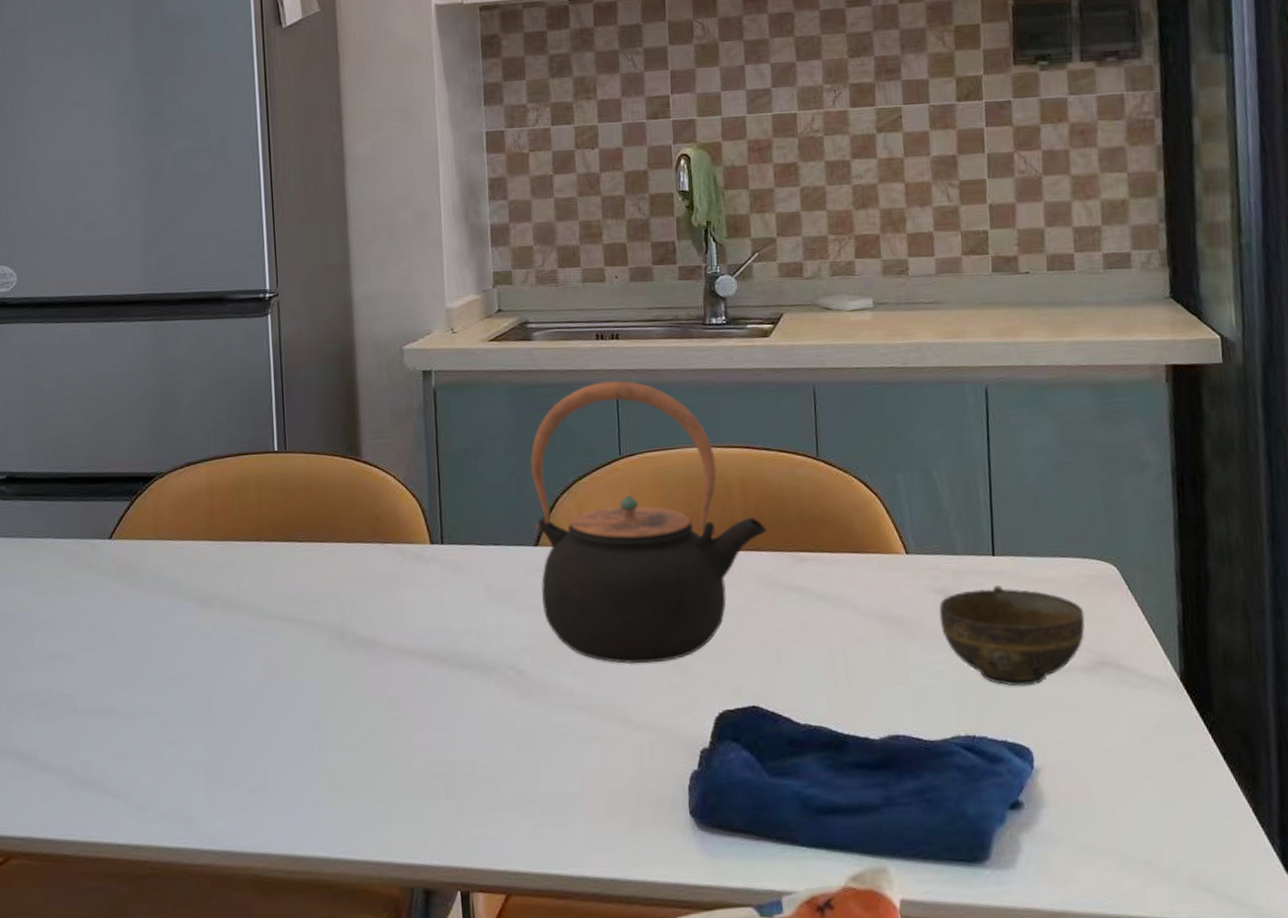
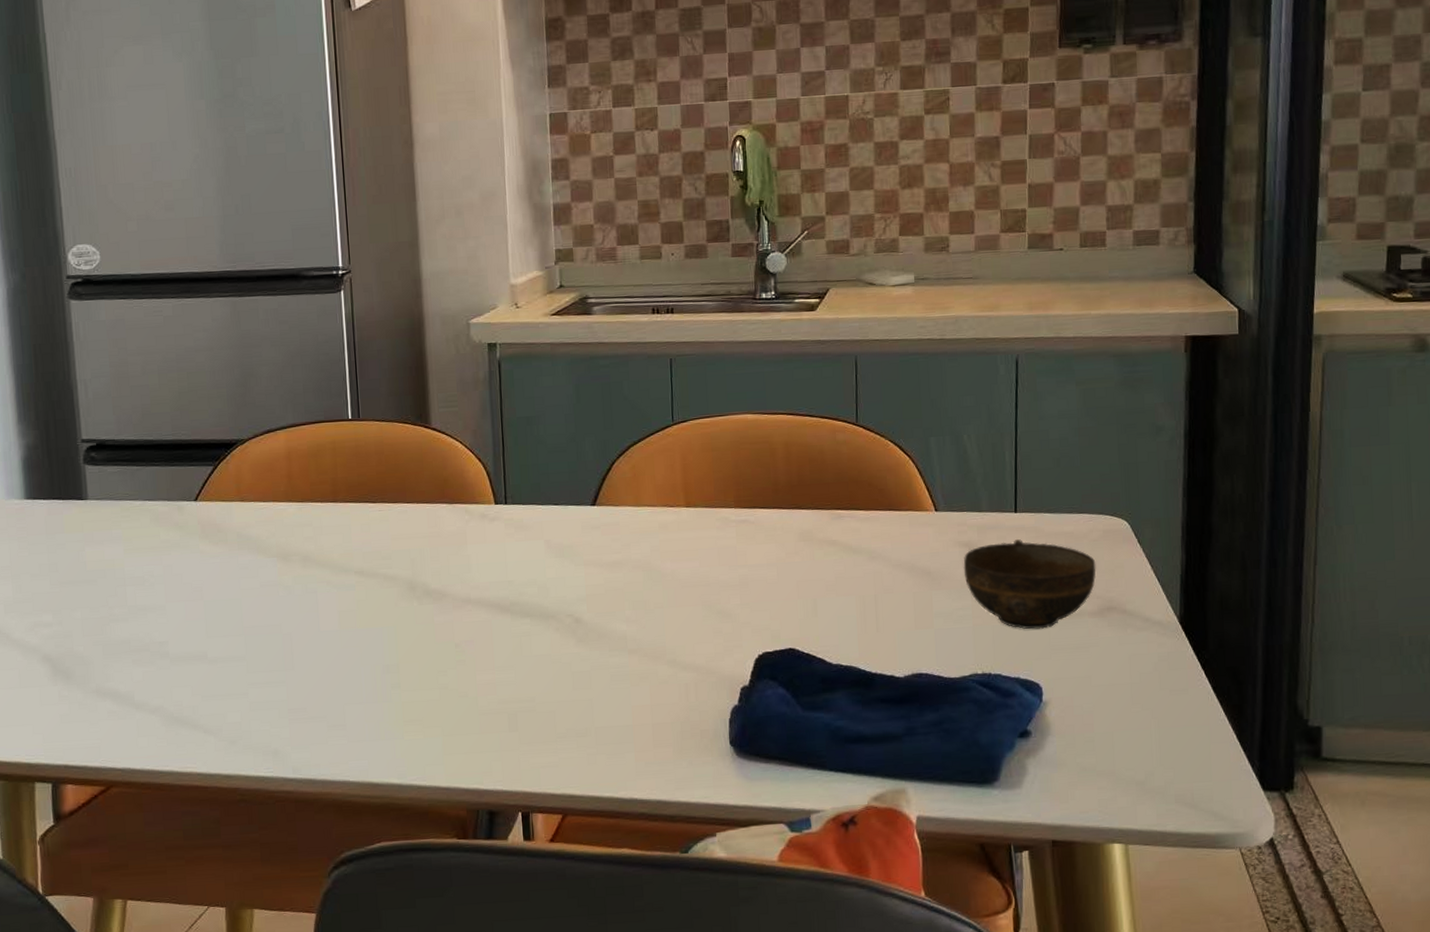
teapot: present [530,380,767,665] -> none [589,352,808,612]

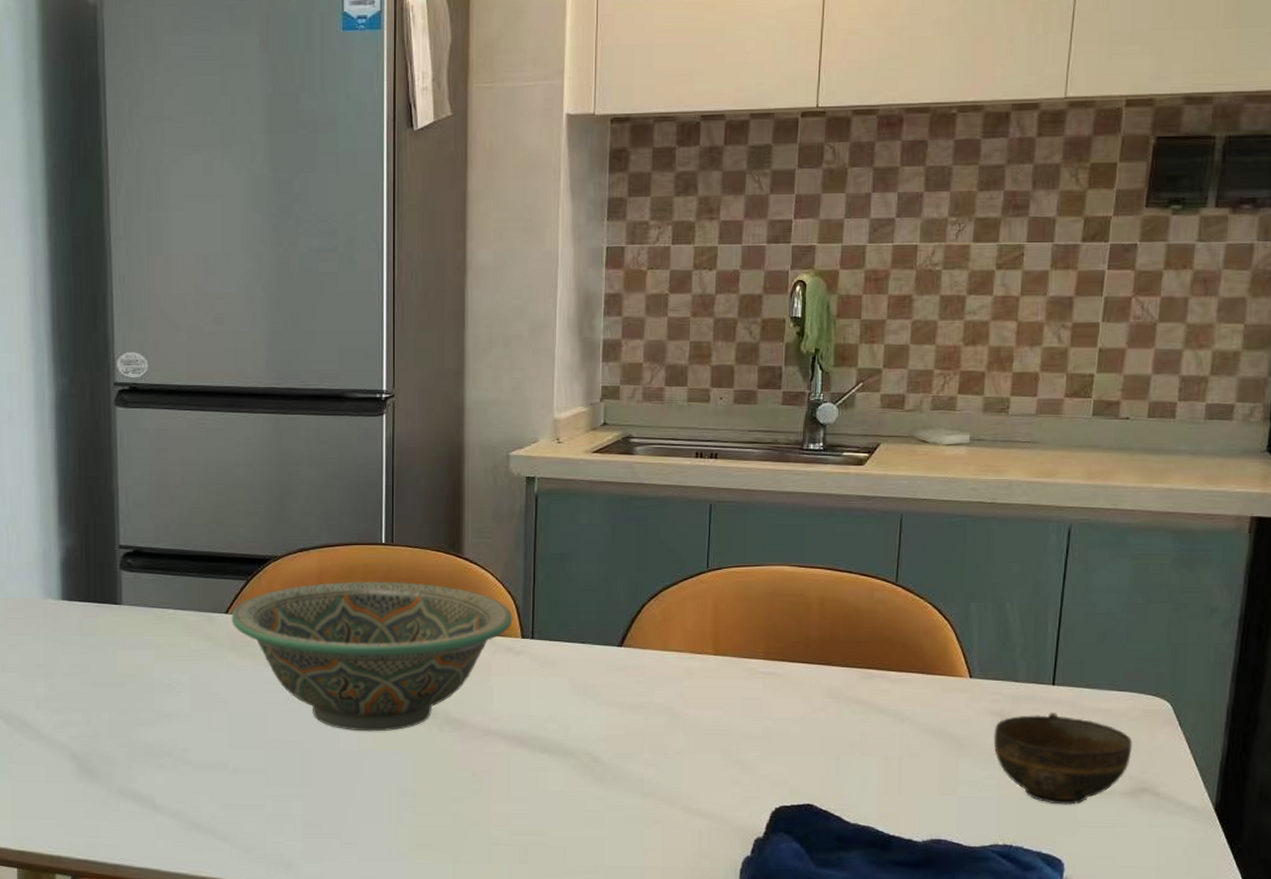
decorative bowl: none [201,456,485,610] -> present [231,581,513,732]

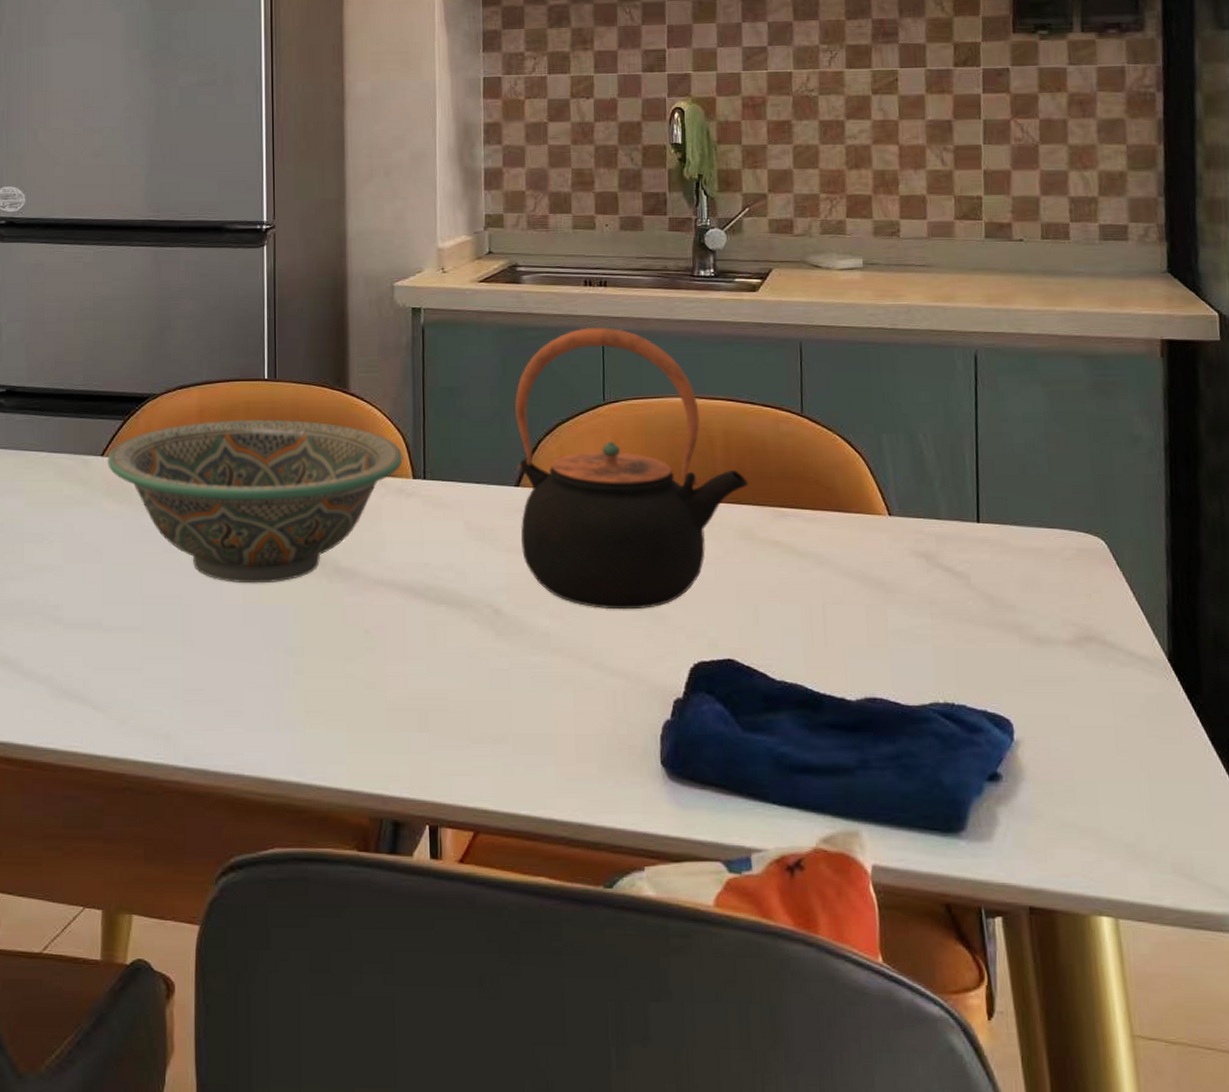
teapot: none [622,498,840,759] -> present [515,327,749,610]
cup: present [993,713,1133,805] -> none [920,553,1071,656]

